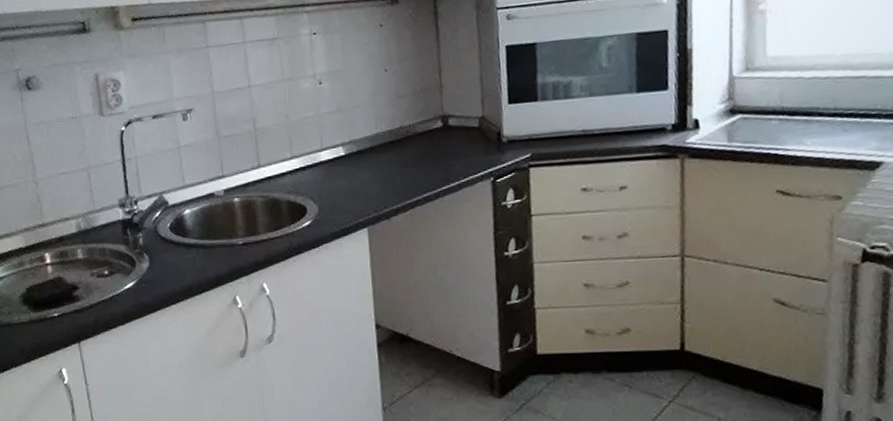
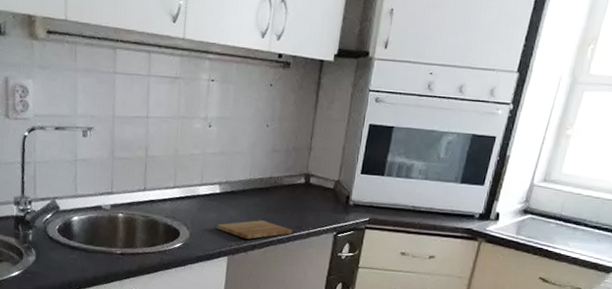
cutting board: none [348,178,440,204] -> present [217,220,293,239]

